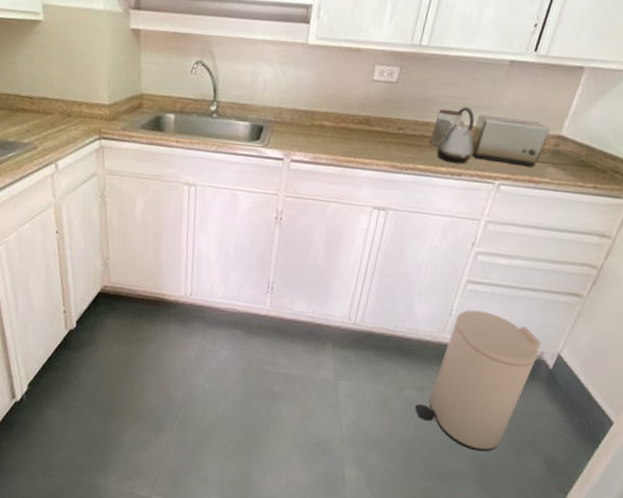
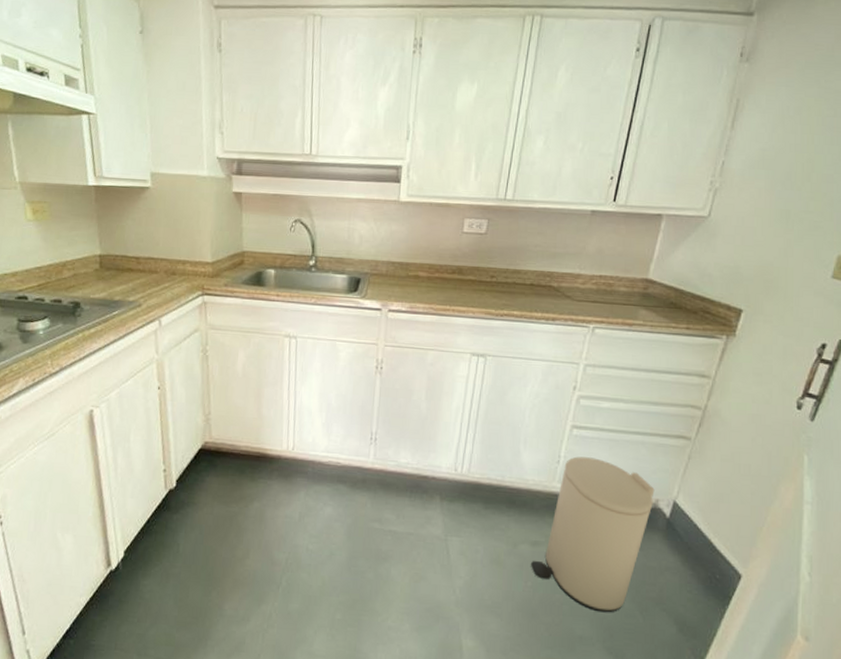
jar: present [429,109,463,147] -> none [521,257,552,293]
kettle: present [436,107,475,163] -> none [529,255,566,308]
toaster: present [471,114,550,168] -> none [562,261,637,310]

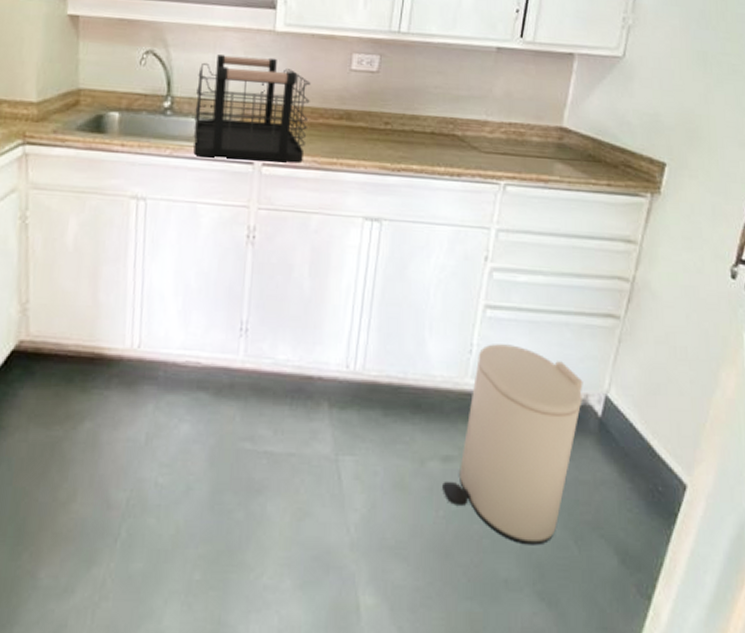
dish rack: none [333,222,429,310] -> present [193,55,311,163]

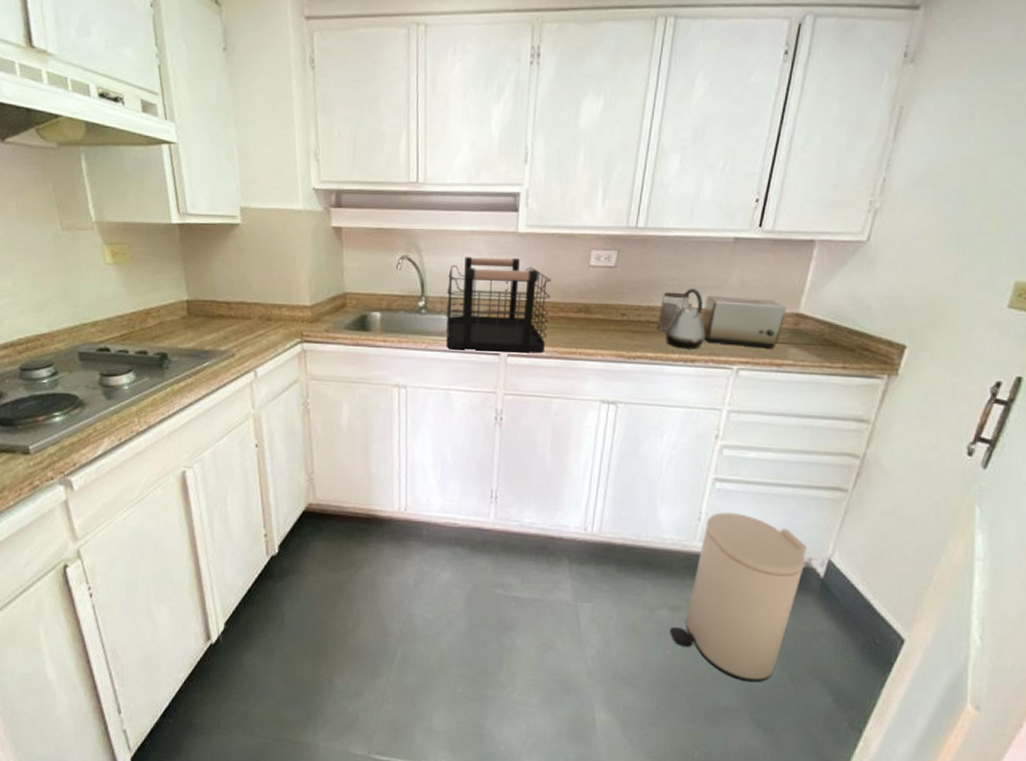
jar: none [421,100,455,143] -> present [656,292,690,332]
kettle: none [429,98,472,161] -> present [664,289,706,348]
toaster: none [467,105,550,164] -> present [702,295,786,349]

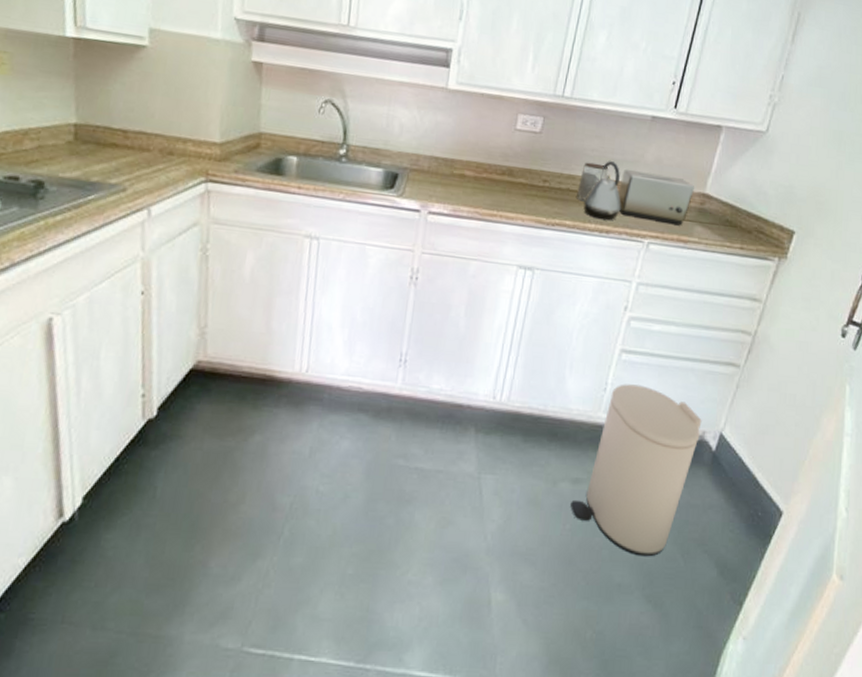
dish rack: present [445,257,551,353] -> none [365,108,478,213]

